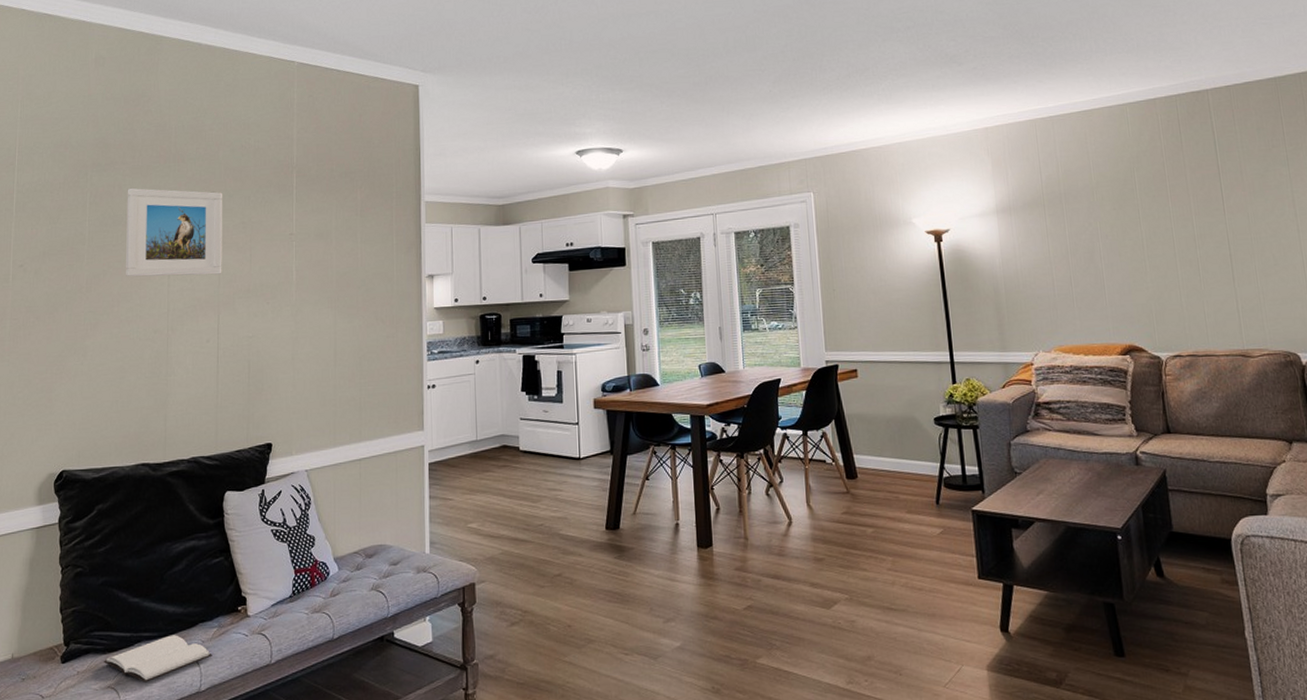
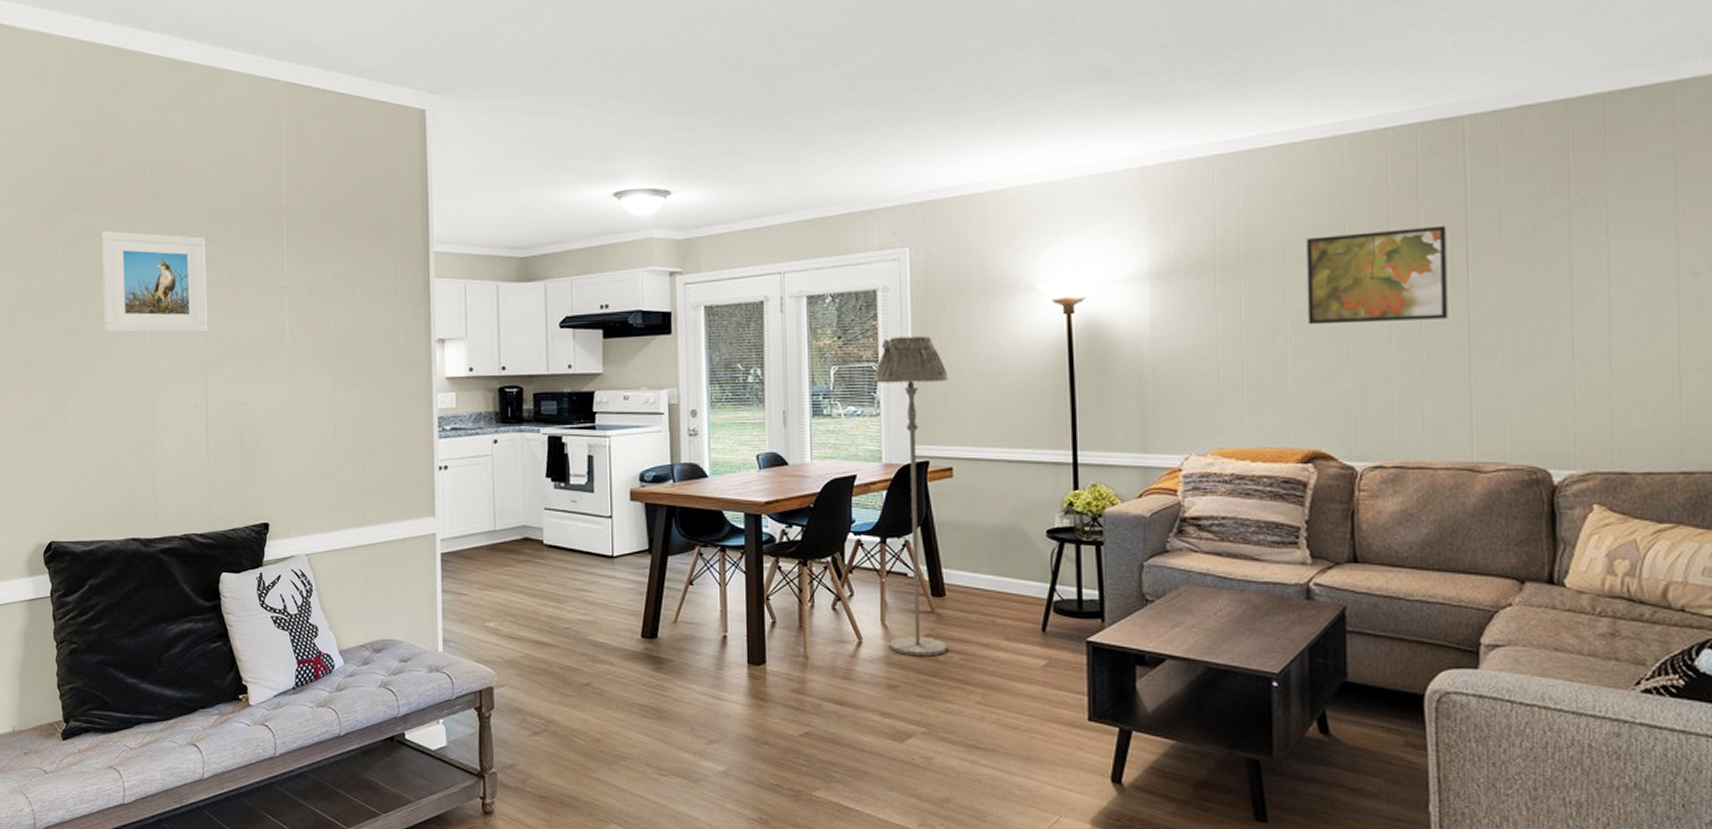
book: present [103,635,212,683] -> none [103,719,214,766]
floor lamp: none [791,262,861,532] -> present [874,336,948,657]
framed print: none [1107,169,1214,247] -> present [1306,225,1448,325]

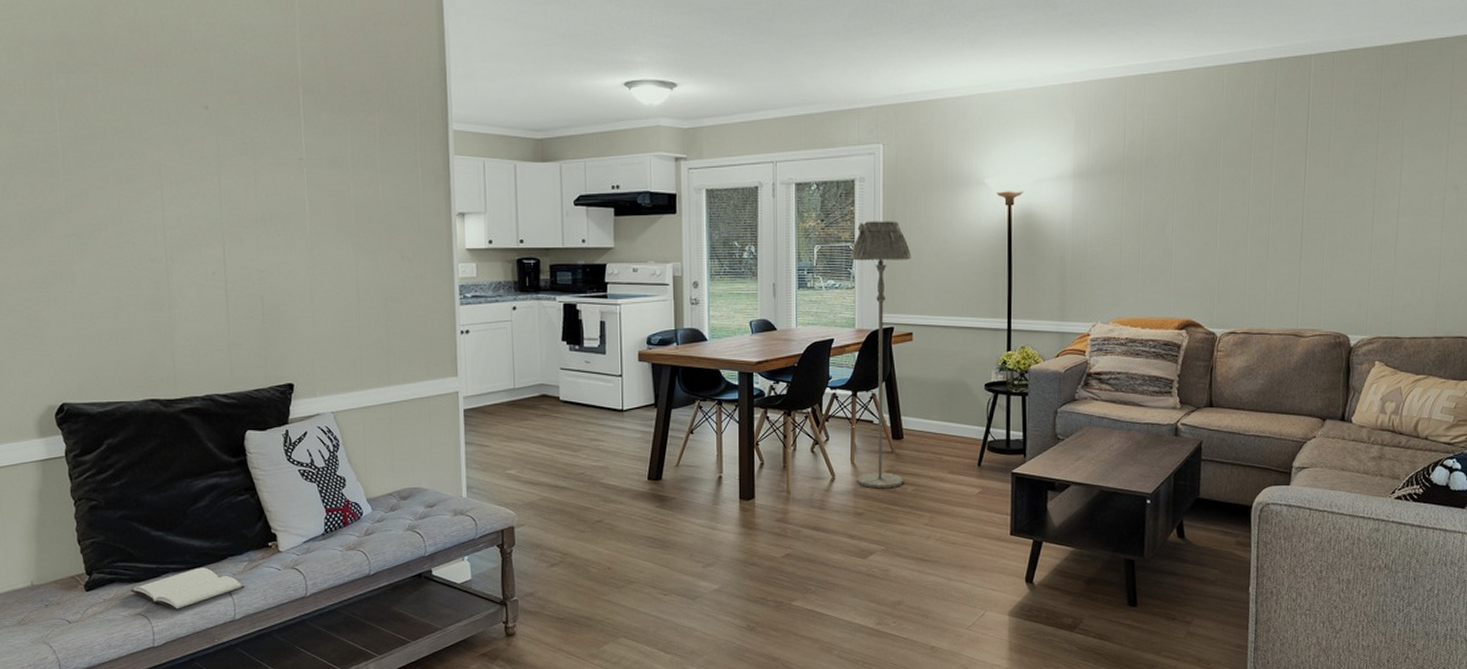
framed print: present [101,230,208,333] -> none [102,94,224,201]
book: none [103,719,214,766] -> present [130,567,245,611]
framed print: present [1306,225,1448,325] -> none [1189,142,1293,219]

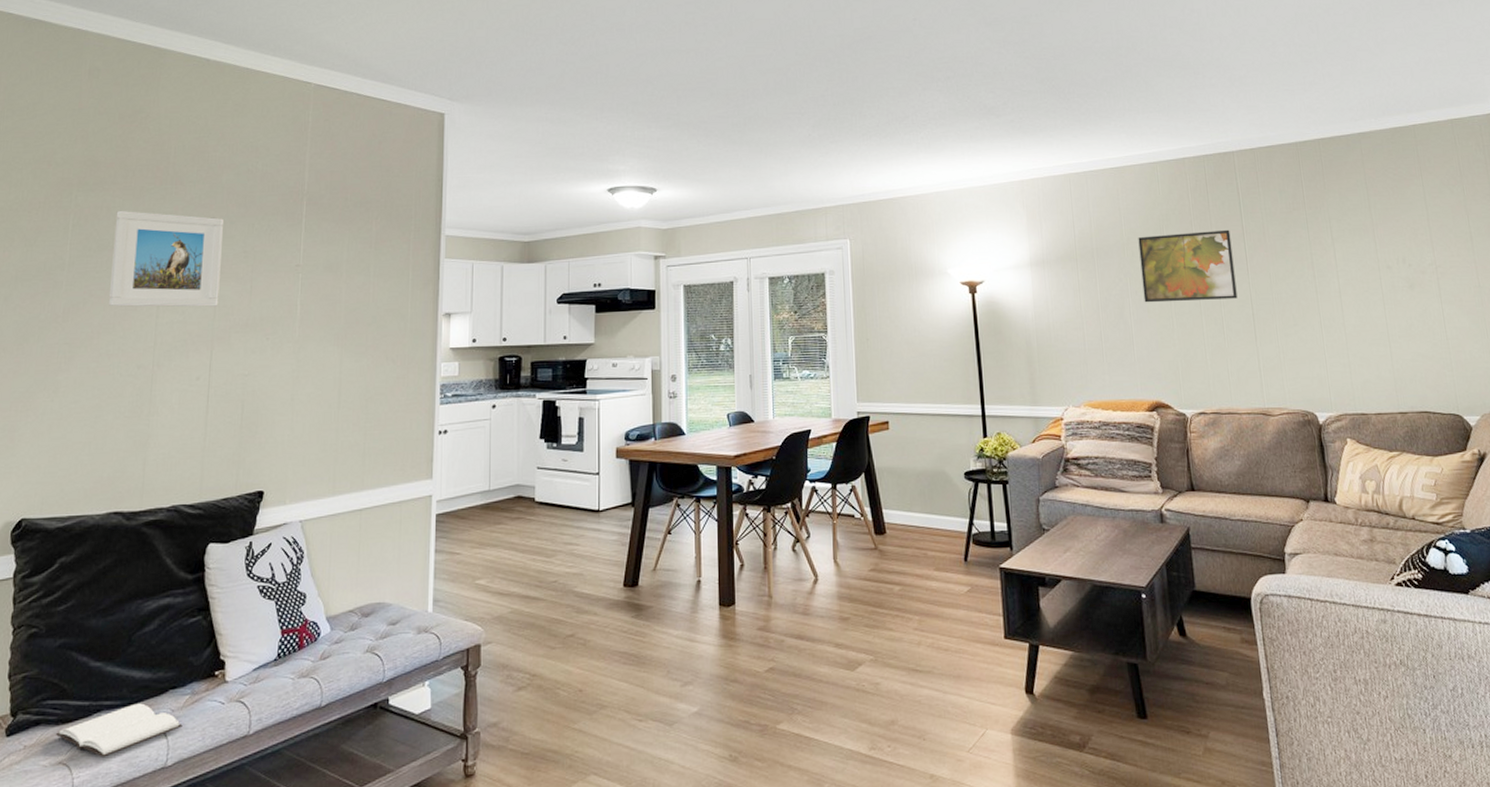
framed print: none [102,94,224,201] -> present [109,210,223,307]
floor lamp: present [851,221,911,489] -> none [824,311,889,590]
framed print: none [1189,142,1293,219] -> present [1138,229,1238,303]

